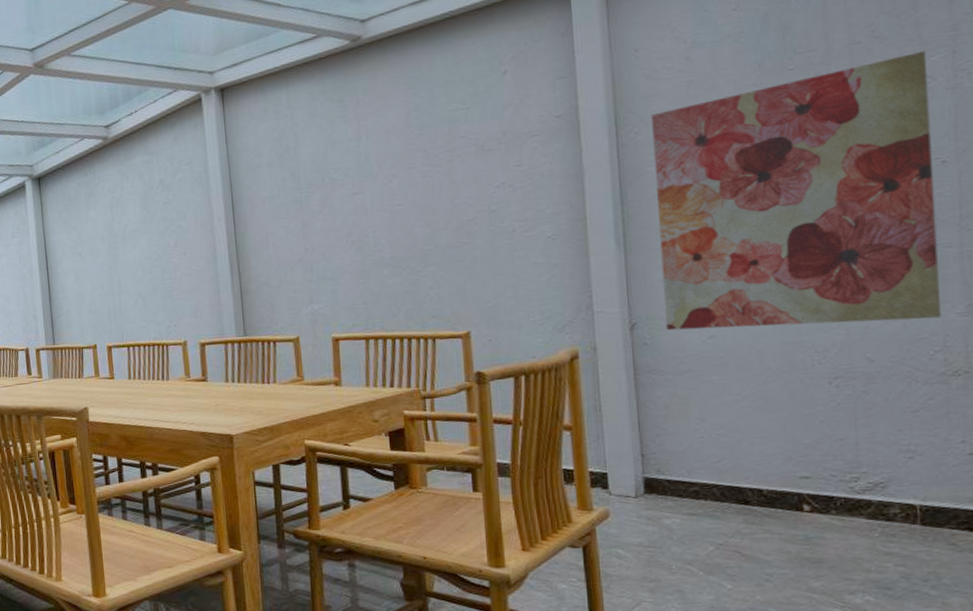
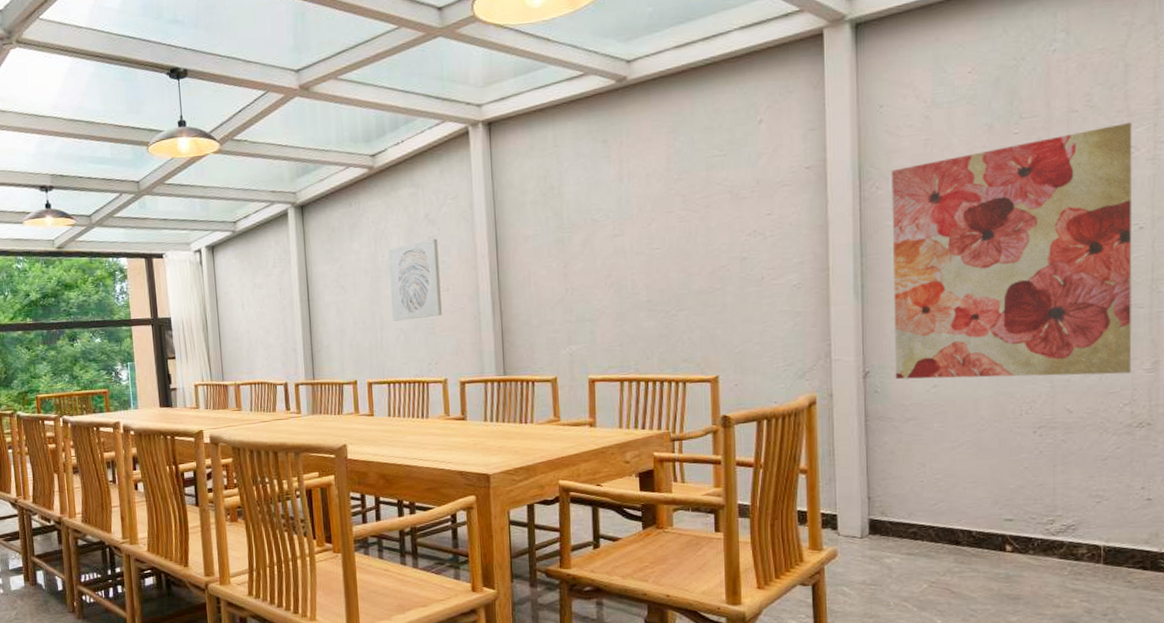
wall art: none [124,203,180,286] -> present [388,238,442,321]

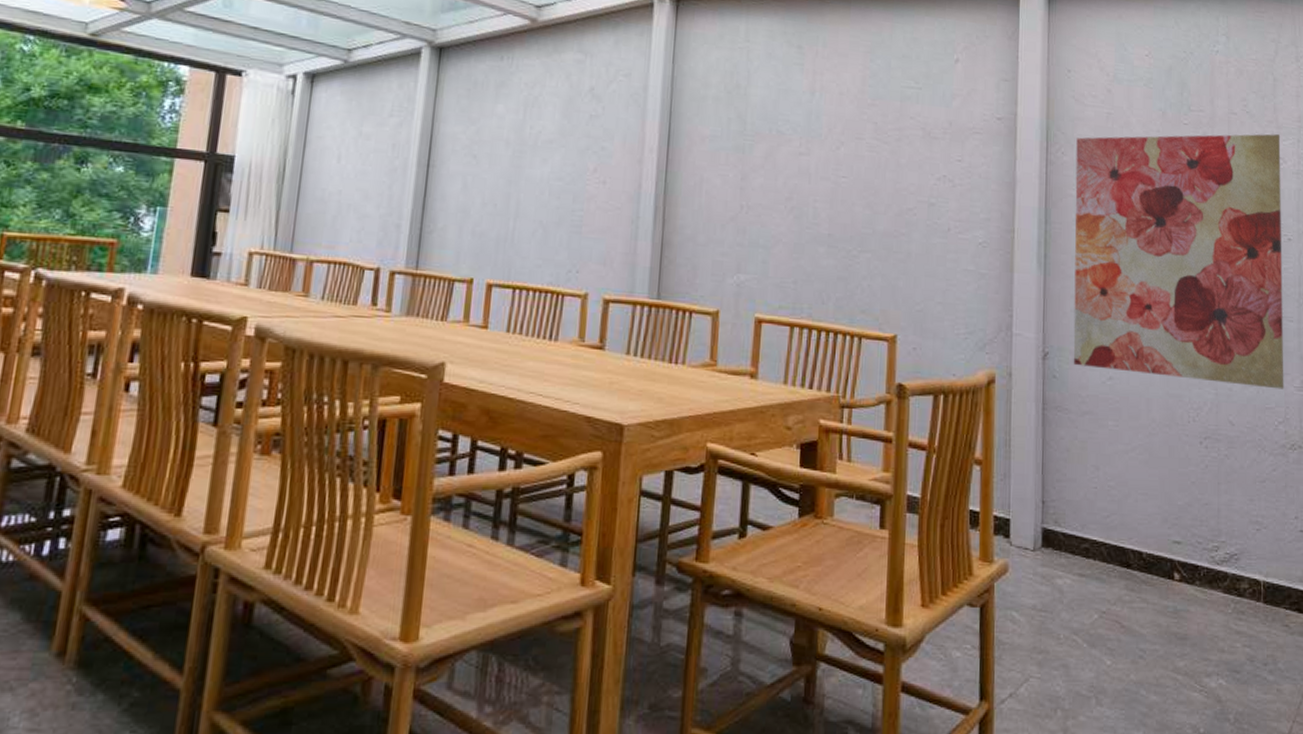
wall art: present [388,238,442,321] -> none [531,118,601,213]

